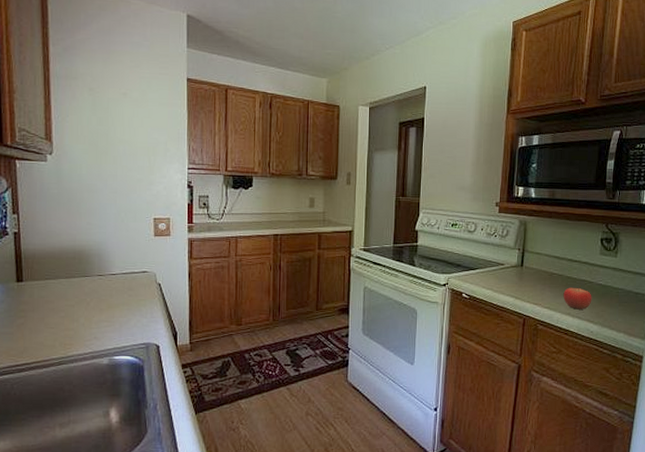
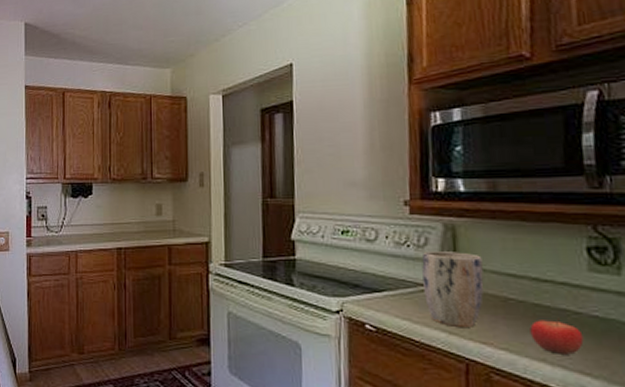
plant pot: none [503,240,540,294] -> present [421,251,484,327]

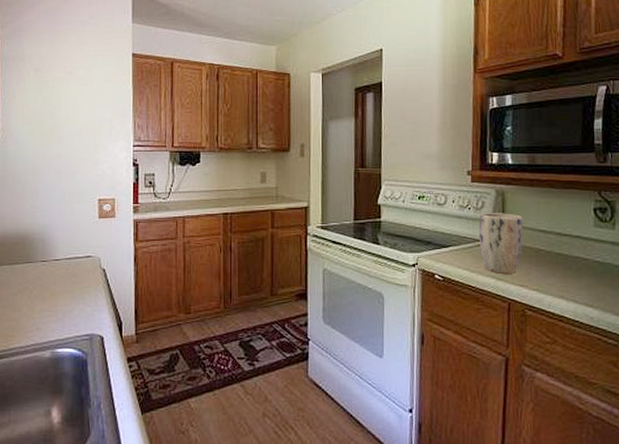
fruit: present [530,317,584,355] -> none [553,263,589,292]

